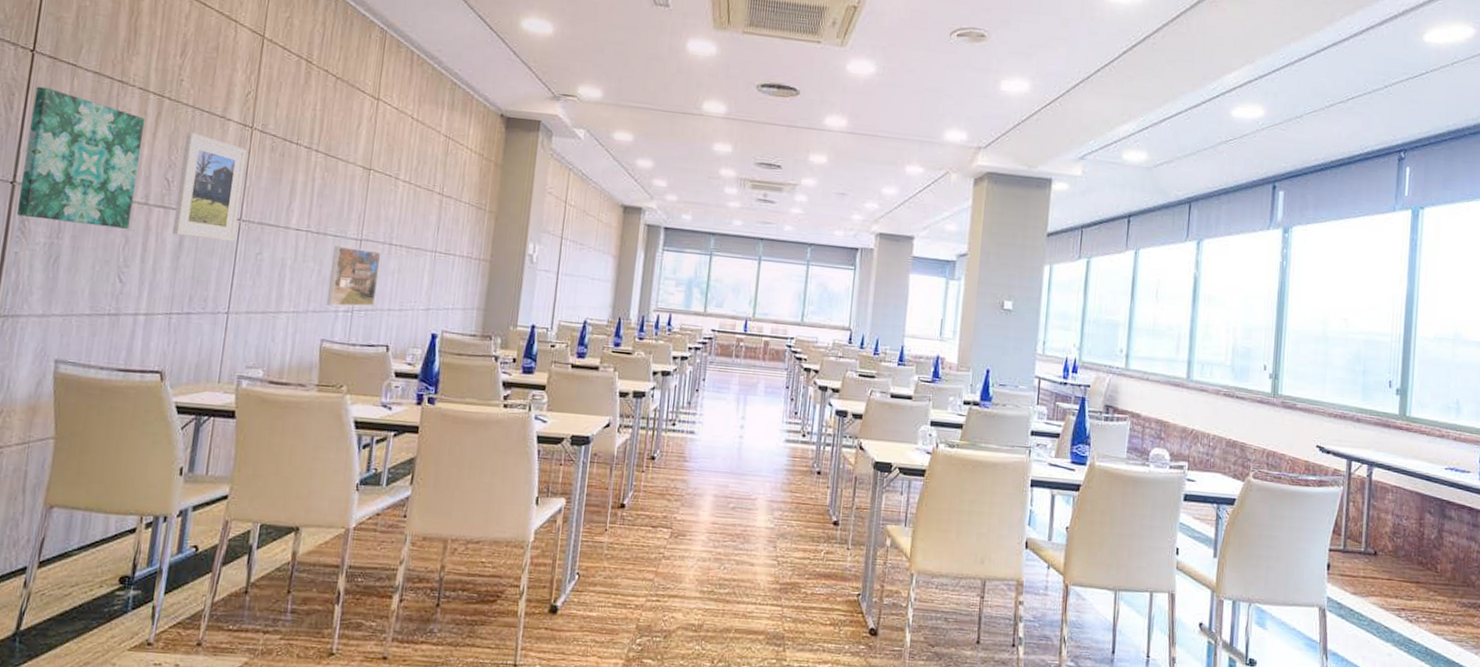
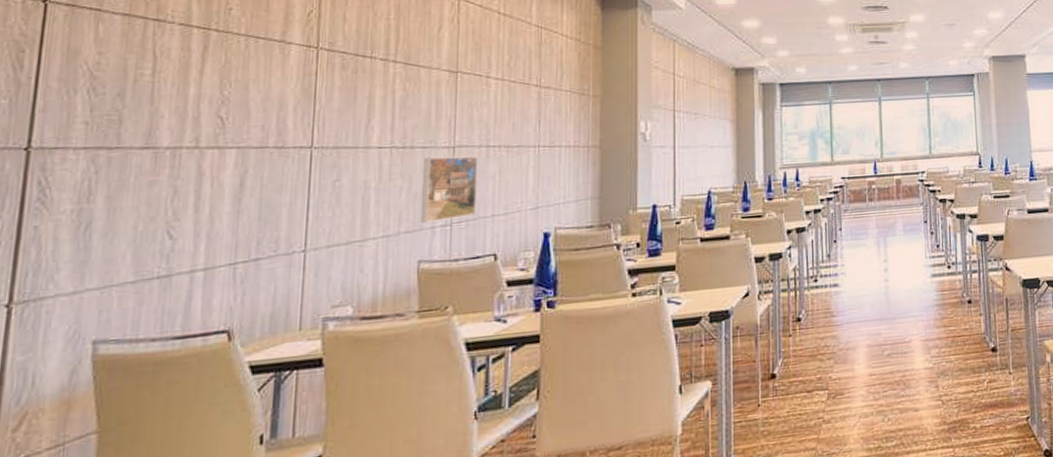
wall art: present [16,86,145,229] -> none [33,38,189,185]
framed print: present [172,132,248,242] -> none [230,63,314,176]

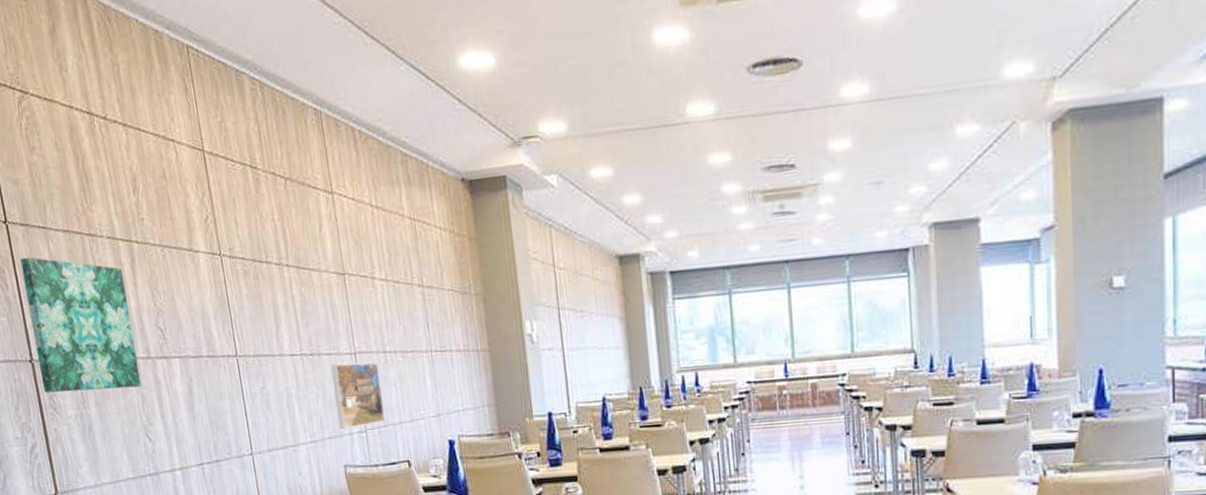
wall art: none [33,38,189,185] -> present [20,257,141,393]

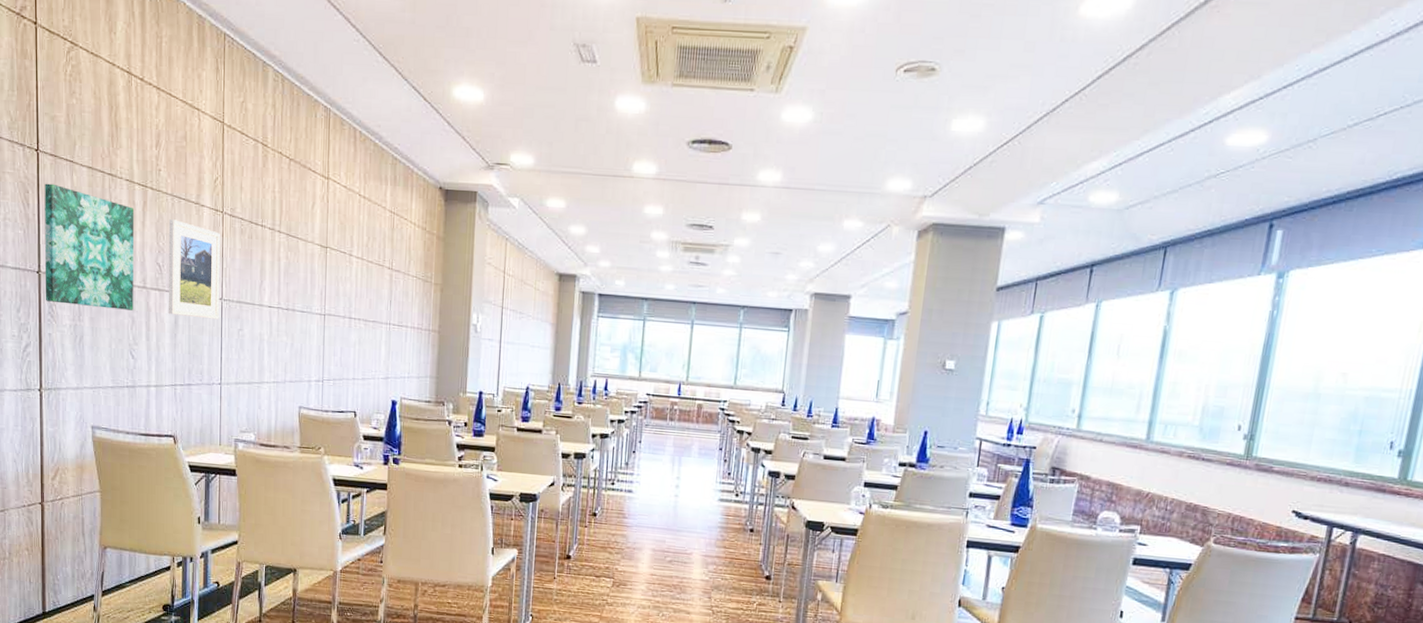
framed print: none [162,273,237,384] -> present [168,219,221,320]
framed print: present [331,362,386,430] -> none [301,320,343,377]

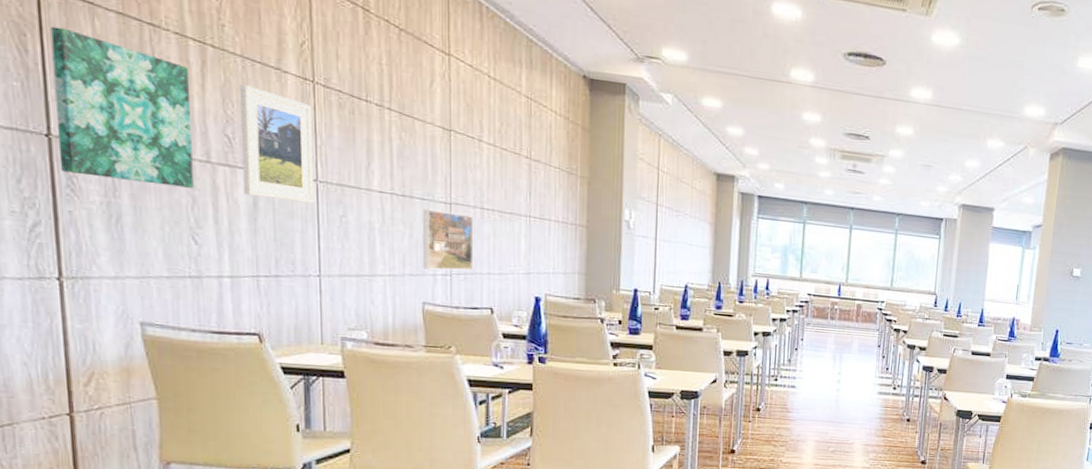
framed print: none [301,320,343,377] -> present [423,208,474,271]

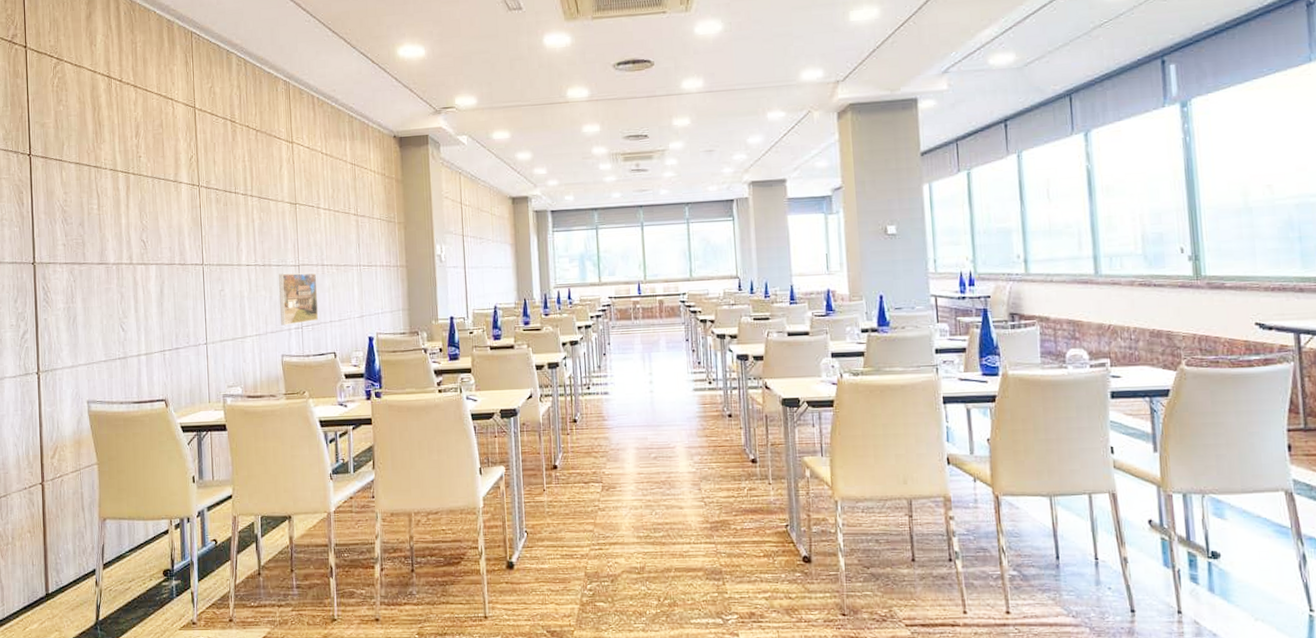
wall art: present [50,26,194,188] -> none [37,182,122,289]
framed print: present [238,84,314,204] -> none [150,198,201,286]

